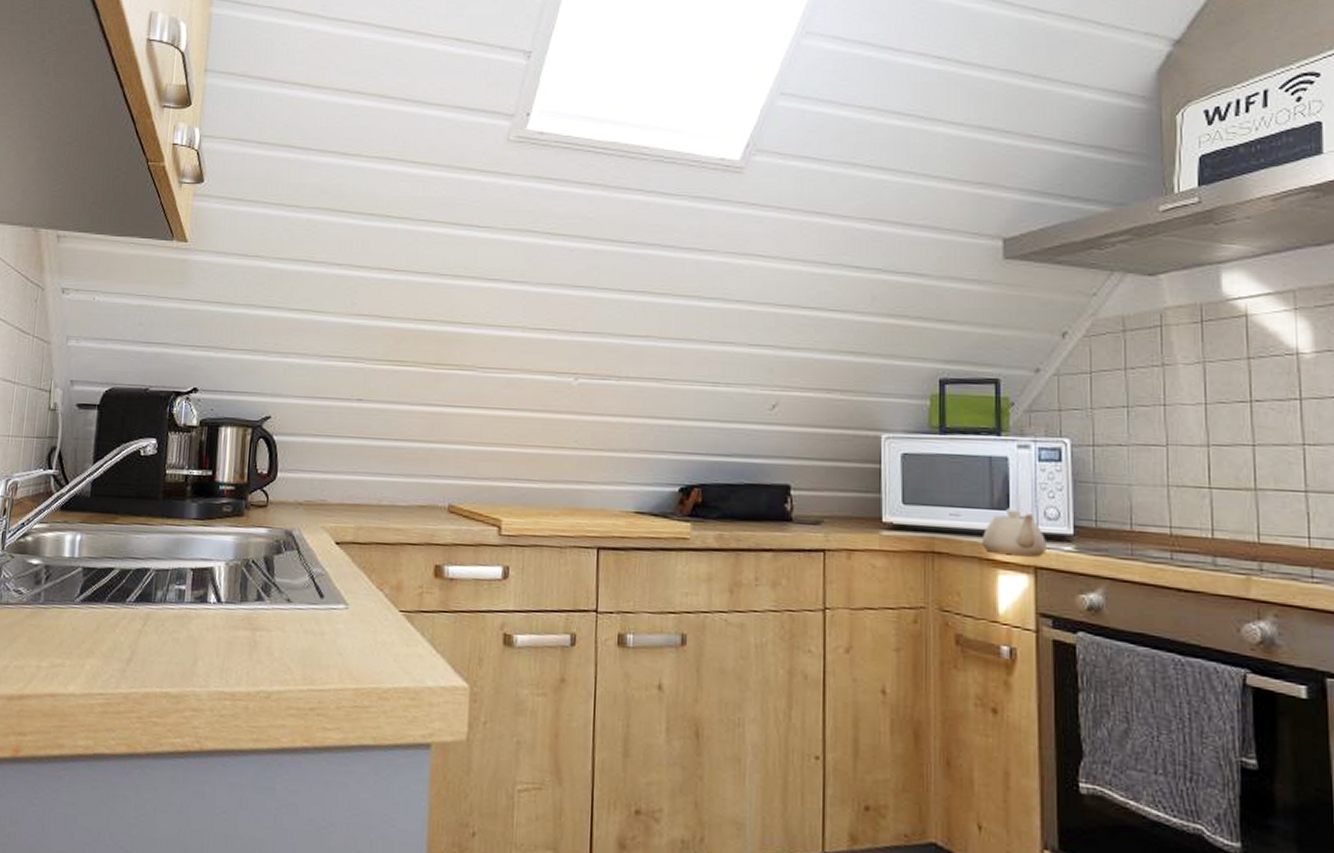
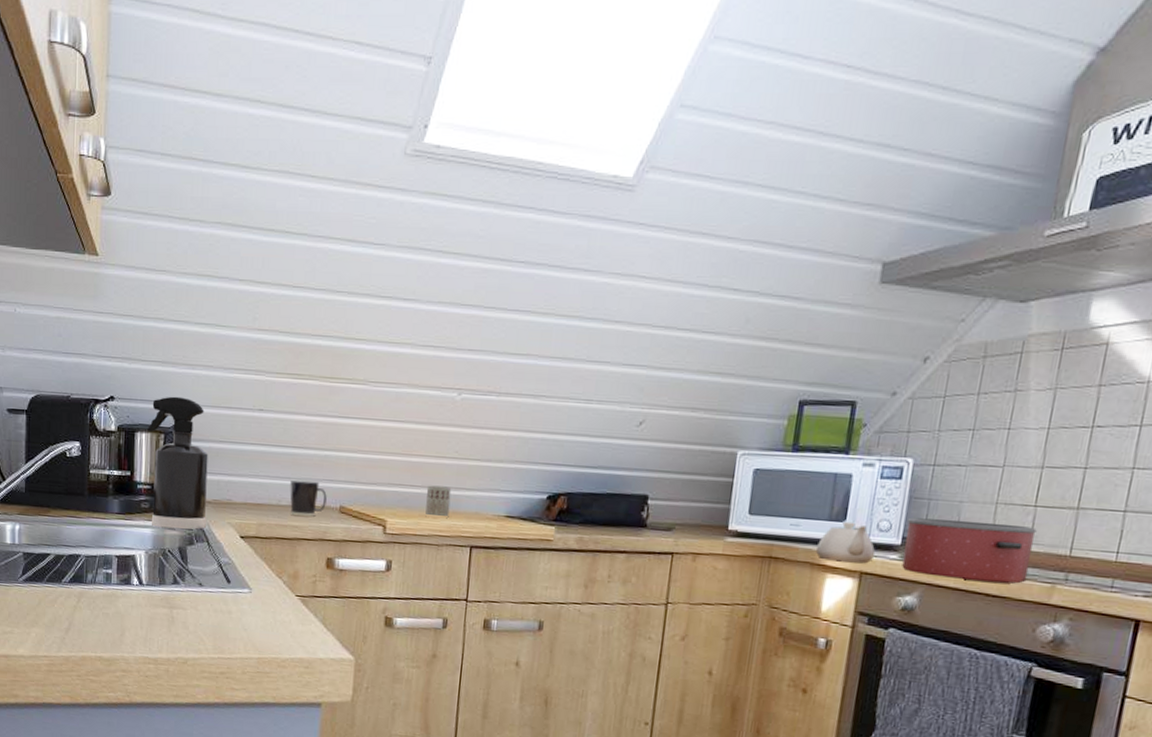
spray bottle: none [233,387,301,536] -> present [147,396,209,530]
mug: none [392,476,434,519] -> present [290,479,327,517]
cup: none [544,479,573,517] -> present [425,485,452,519]
cooking pot: none [1077,503,1218,576] -> present [901,517,1037,584]

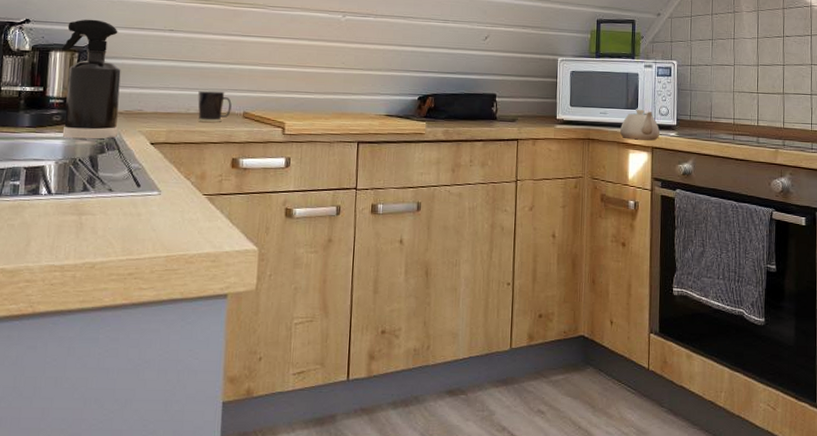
cup: present [425,485,452,519] -> none [318,91,340,119]
cooking pot: present [901,517,1037,584] -> none [679,104,761,150]

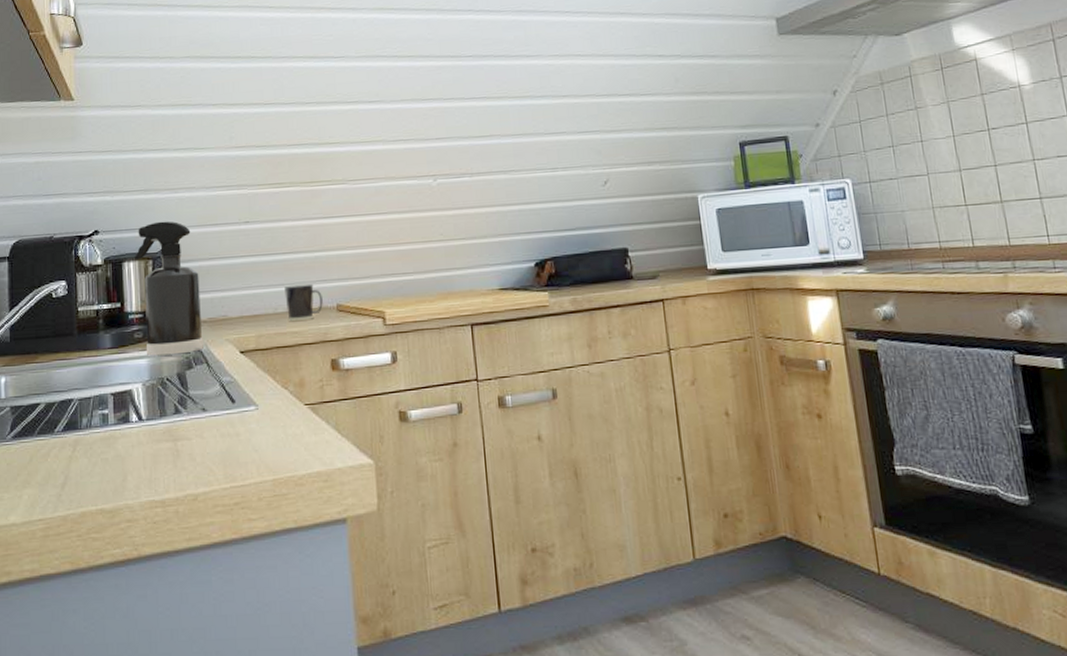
teapot: present [620,109,660,141] -> none [791,244,845,284]

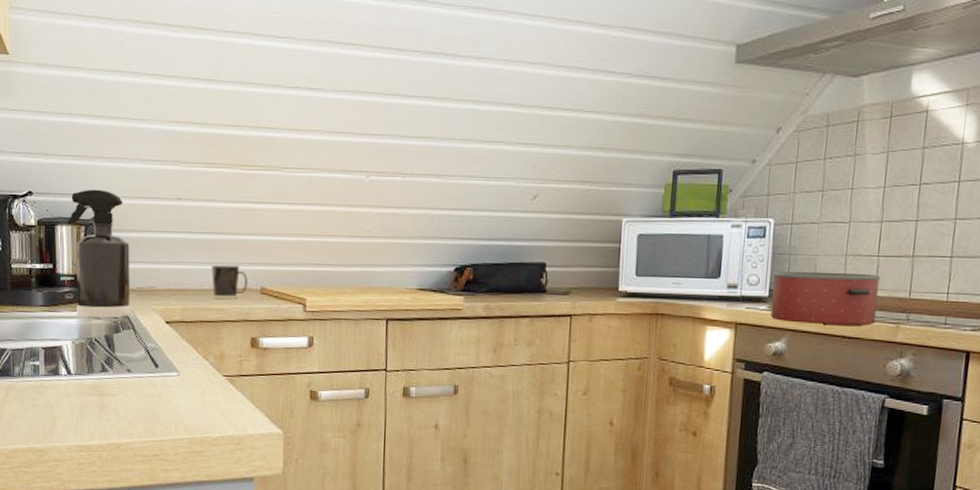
cooking pot: none [863,224,981,284] -> present [770,271,881,326]

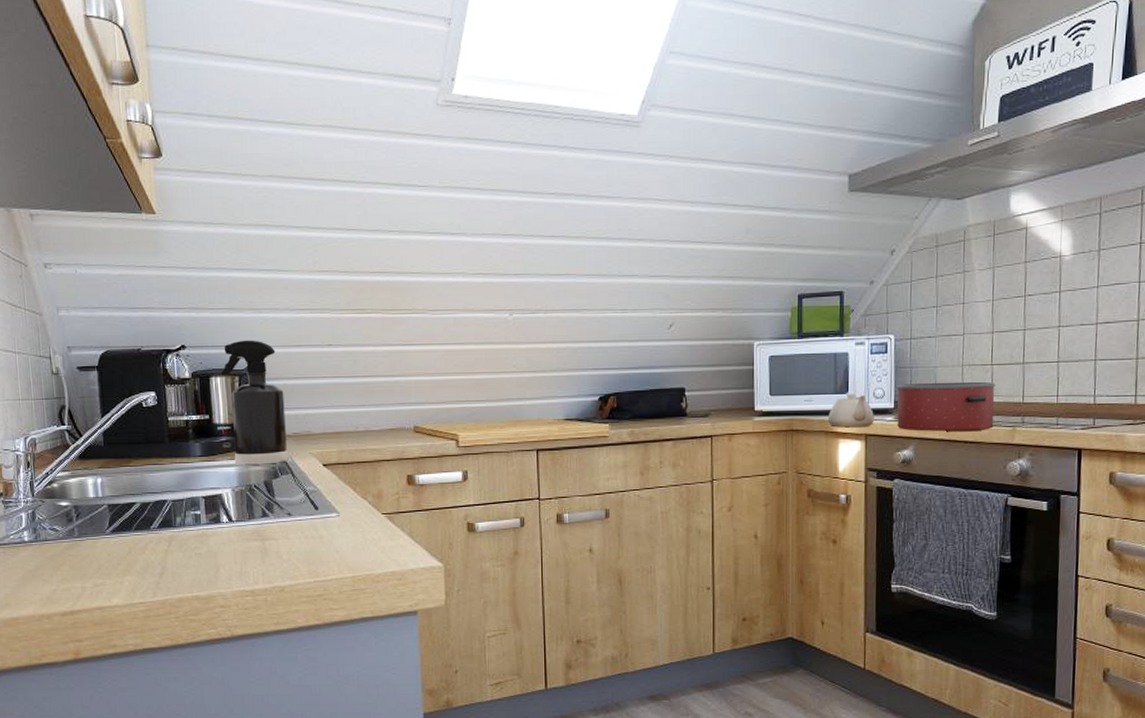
mug: present [211,264,248,300] -> none [365,406,401,440]
teapot: none [697,278,748,316] -> present [828,393,875,429]

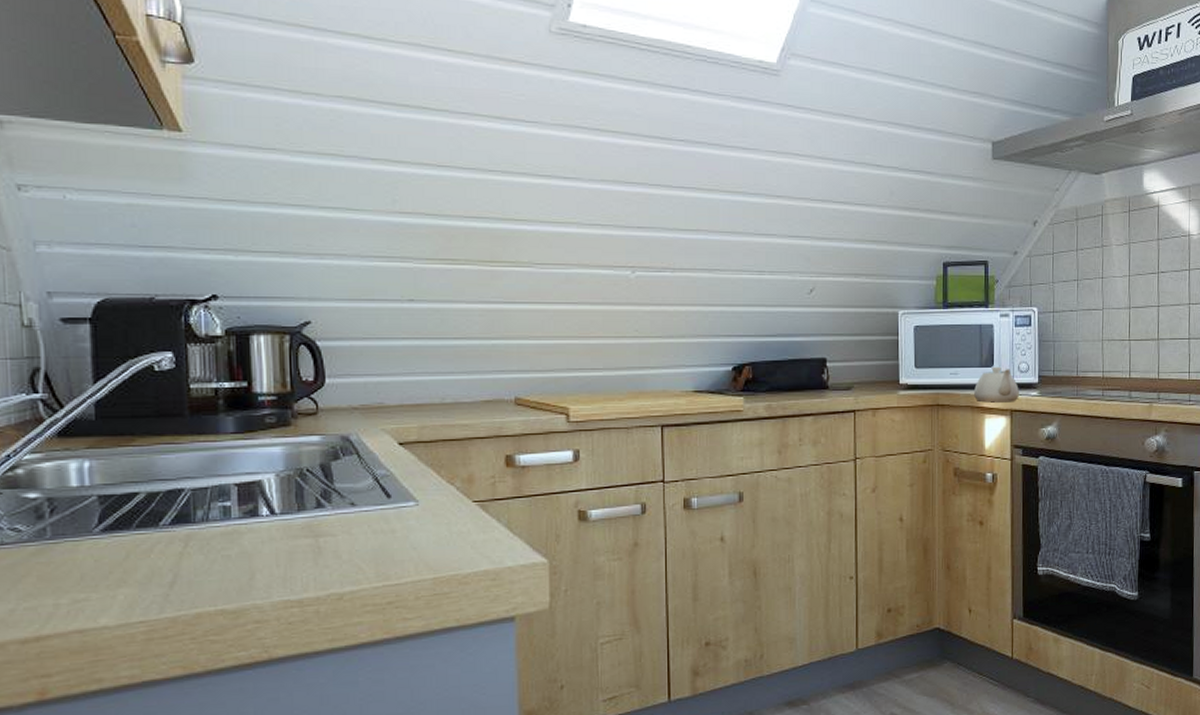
spray bottle: present [221,340,289,465] -> none [266,291,354,444]
cooking pot: present [897,381,995,432] -> none [1041,357,1133,408]

